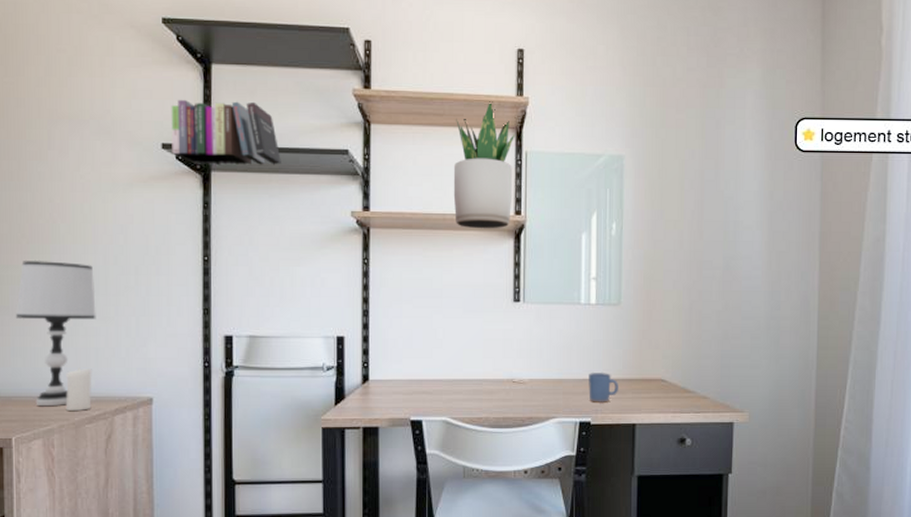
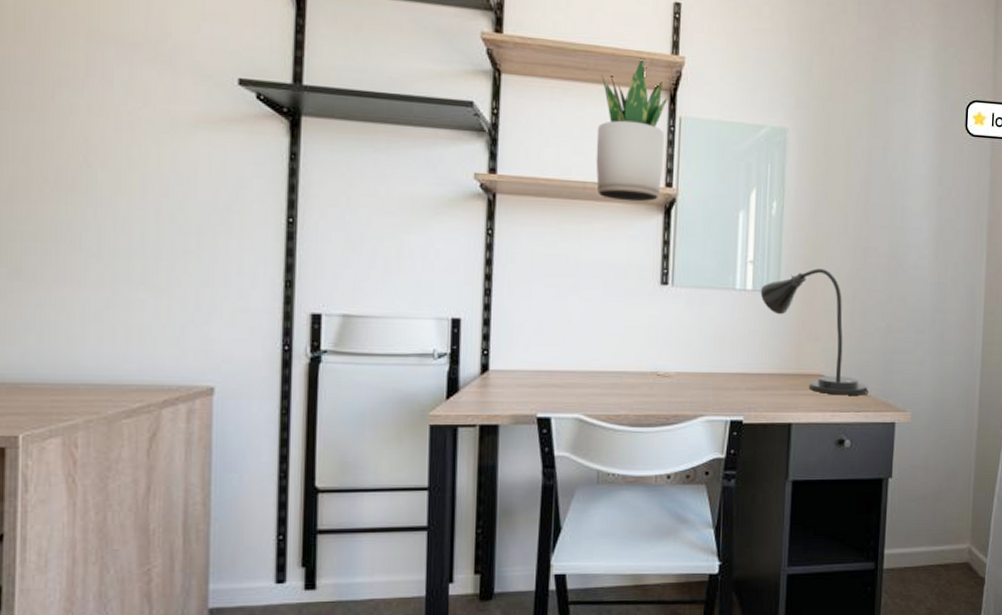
table lamp: present [15,260,96,407] -> none [30,212,143,397]
candle: present [65,367,92,412] -> none [95,348,134,403]
books: present [171,100,281,166] -> none [251,28,391,114]
mug: present [588,372,618,402] -> none [741,365,774,399]
desk lamp: none [603,282,708,398] -> present [760,268,869,395]

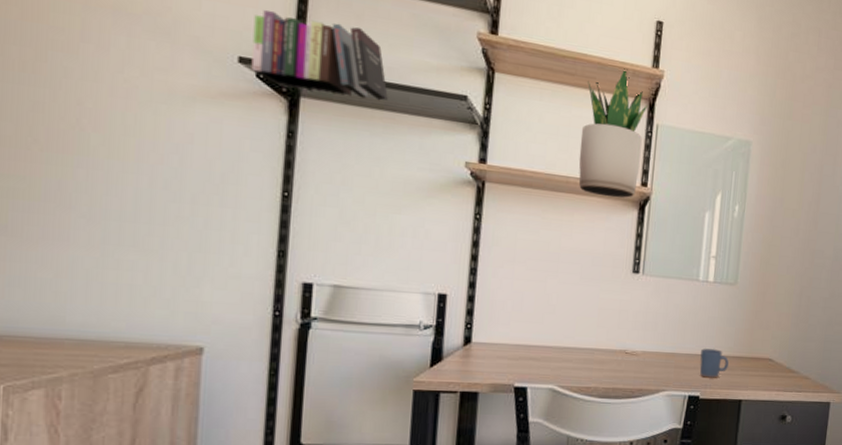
books: none [251,28,391,114] -> present [251,10,388,101]
mug: none [741,365,774,399] -> present [699,348,729,378]
desk lamp: present [760,268,869,395] -> none [720,266,810,378]

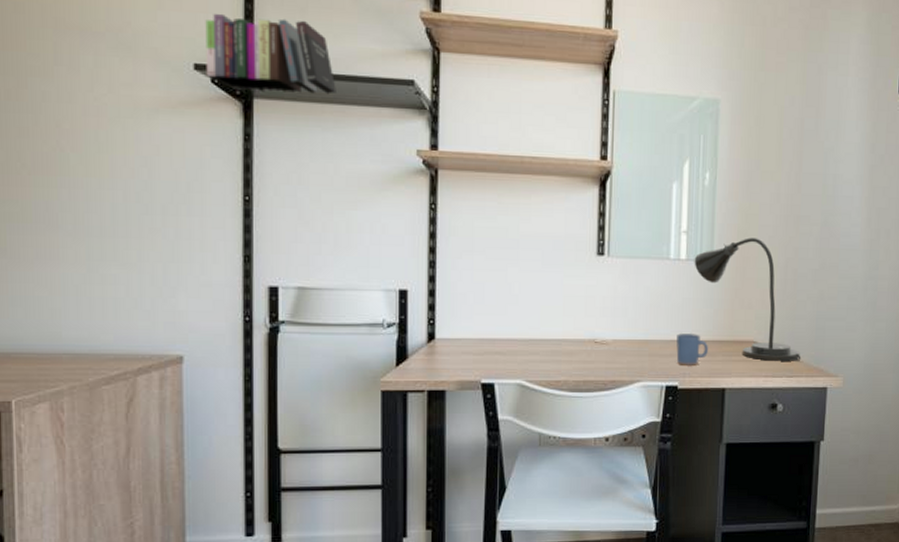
planter: present [578,68,648,198] -> none [532,33,603,175]
desk lamp: none [720,266,810,378] -> present [694,237,801,361]

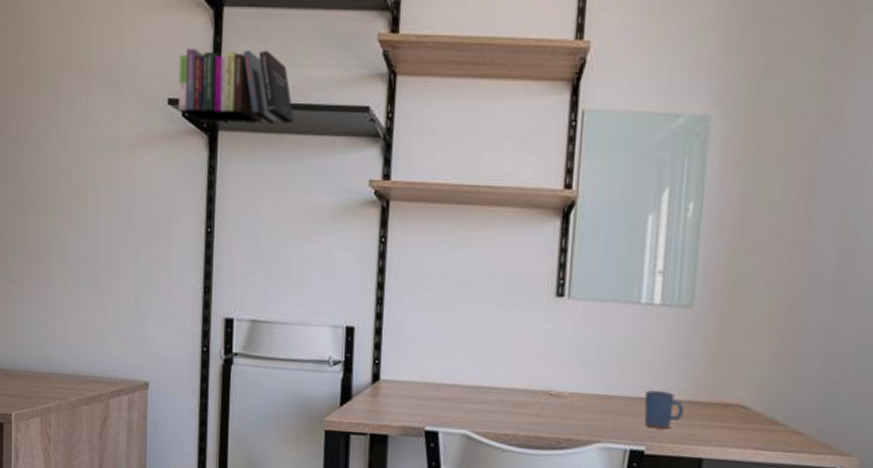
desk lamp: present [694,237,801,361] -> none [670,280,803,433]

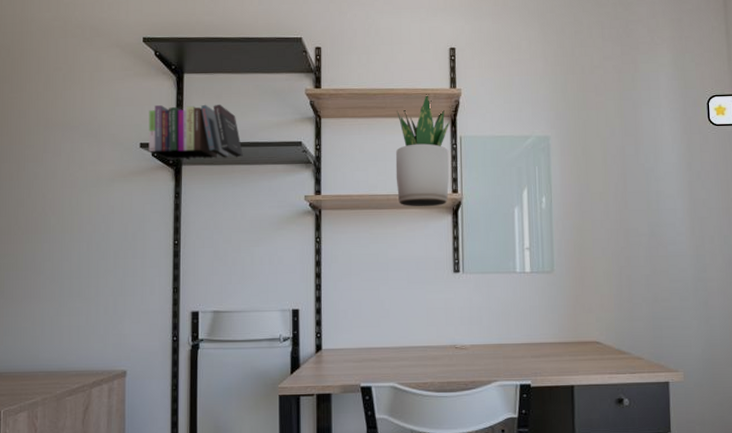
planter: none [489,47,571,206] -> present [395,94,450,207]
mug: present [644,390,683,429] -> none [527,336,556,366]

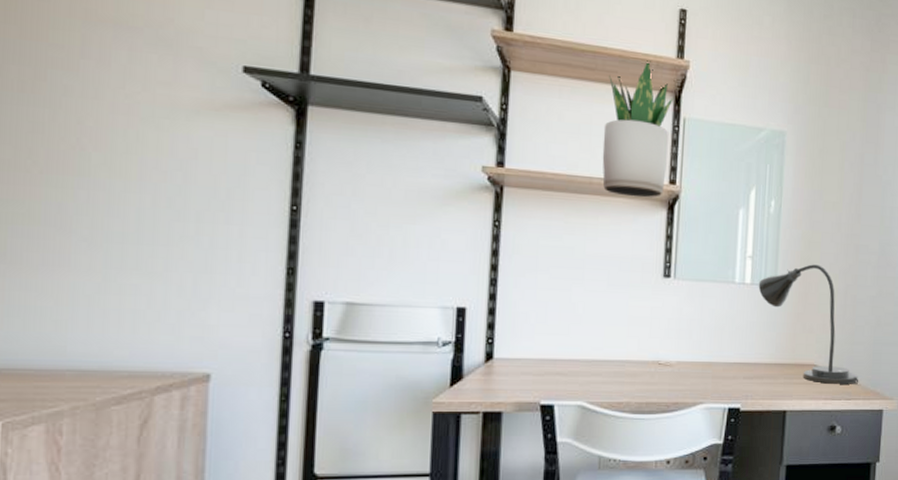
books: present [148,104,243,160] -> none [256,17,399,106]
desk lamp: none [537,250,642,359] -> present [758,264,859,384]

